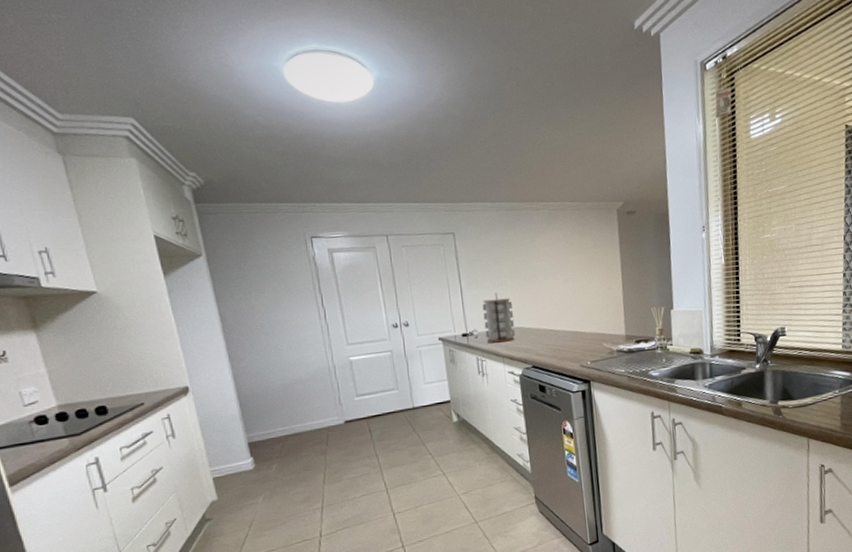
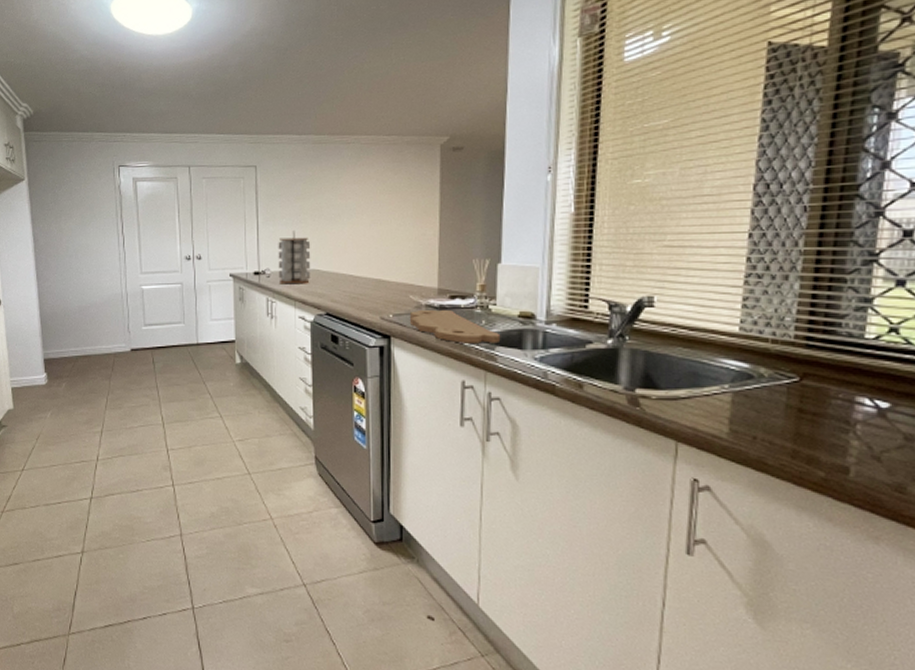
cutting board: none [605,353,679,381] -> present [410,309,501,343]

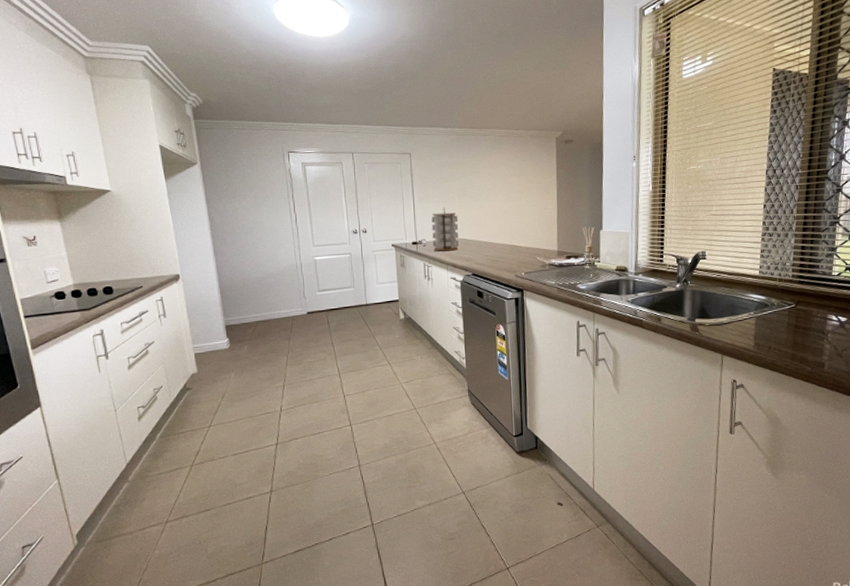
cutting board: present [410,309,501,343] -> none [538,267,604,293]

